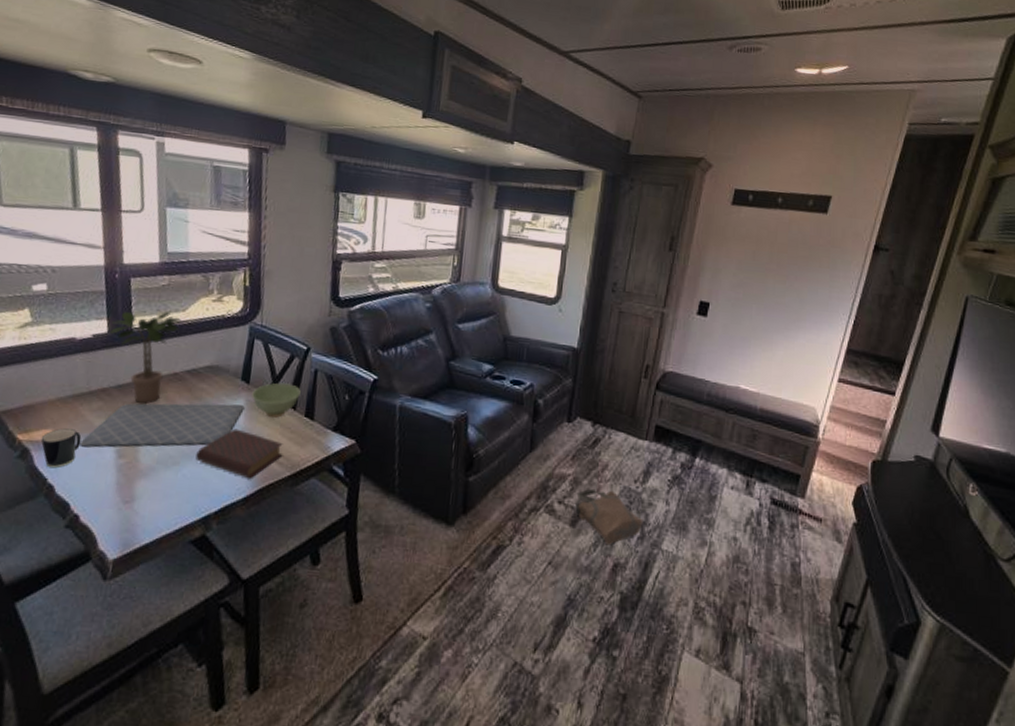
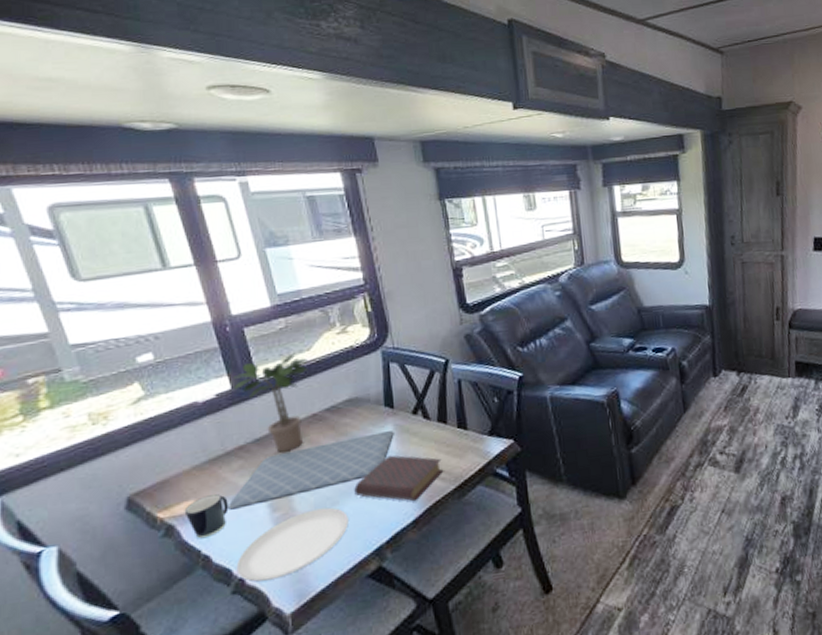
plate: none [74,464,185,523] -> present [236,507,349,582]
bowl: present [252,382,301,418] -> none [399,399,448,436]
tote bag: present [575,489,643,546] -> none [736,430,801,482]

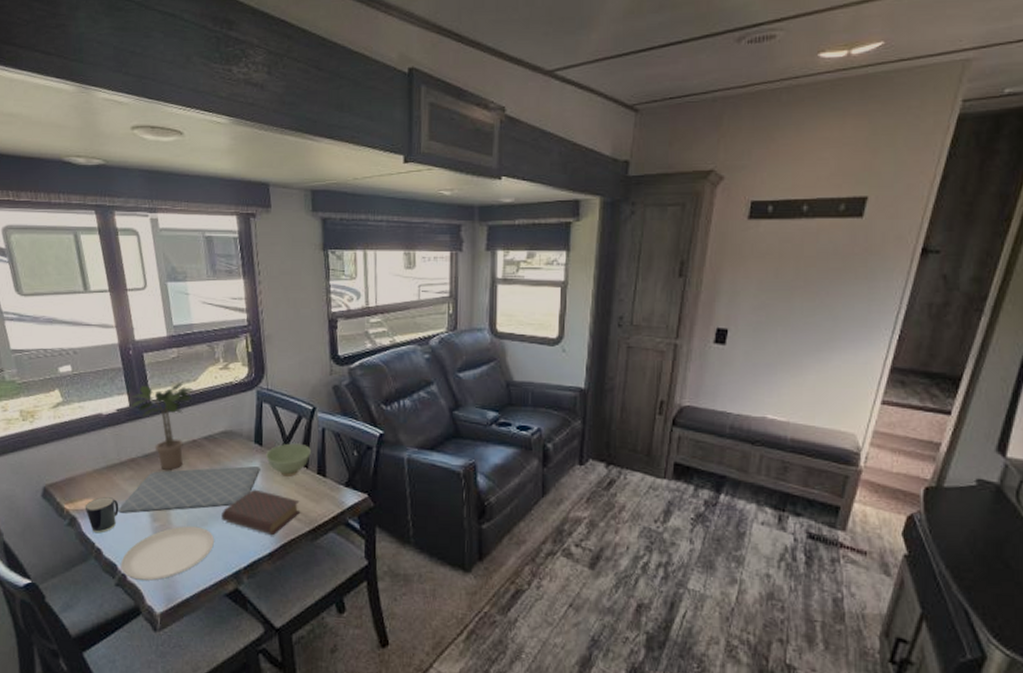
bowl: none [399,399,448,436] -> present [266,443,311,477]

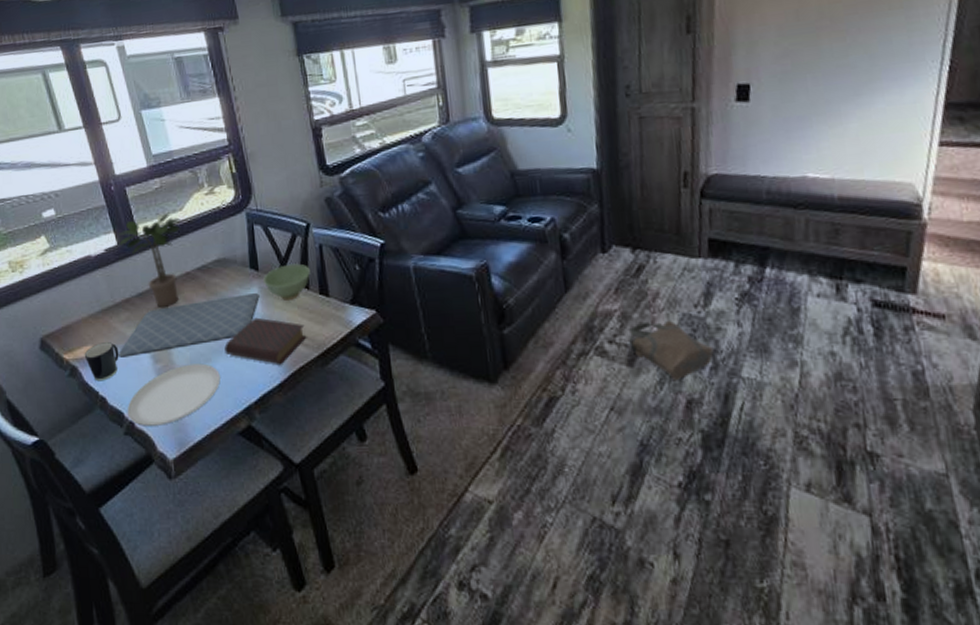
tote bag: none [593,531,666,586] -> present [629,320,714,381]

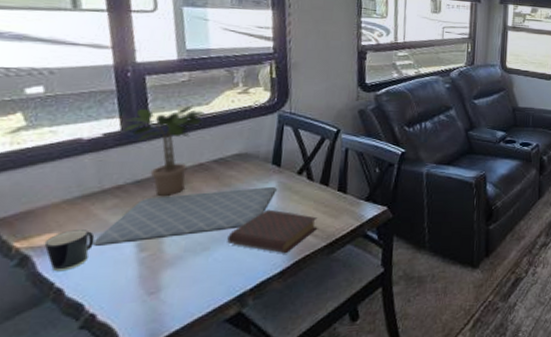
plate: present [127,363,220,426] -> none [89,252,217,319]
bowl: present [263,263,310,300] -> none [284,163,333,195]

